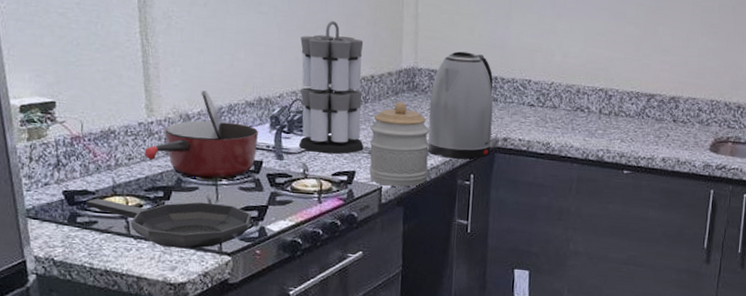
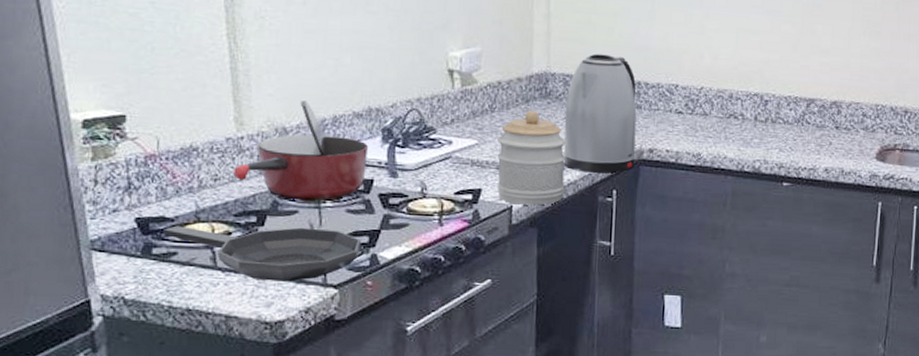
spice rack: present [299,21,364,154] -> none [416,21,491,170]

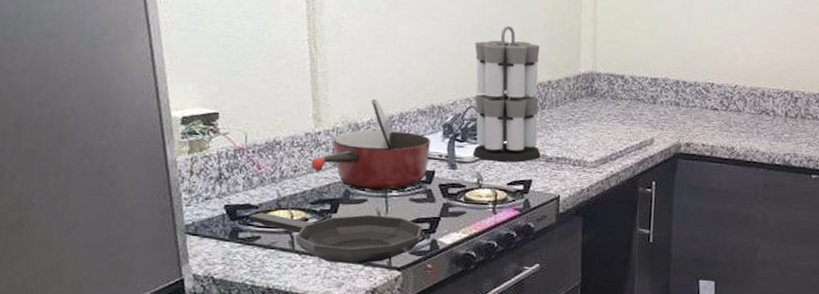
spice rack: none [416,21,491,170] -> present [473,26,541,162]
jar: present [497,110,566,206] -> none [546,107,609,196]
kettle: present [563,54,637,174] -> none [607,55,675,166]

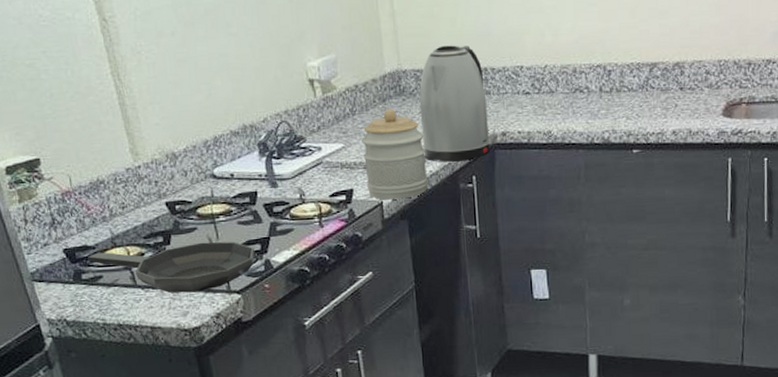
saucepan: present [311,99,431,191] -> none [137,126,250,219]
spice rack: present [473,26,541,162] -> none [276,32,358,175]
jar: none [546,107,609,196] -> present [361,109,428,200]
kettle: none [607,55,675,166] -> present [419,45,490,162]

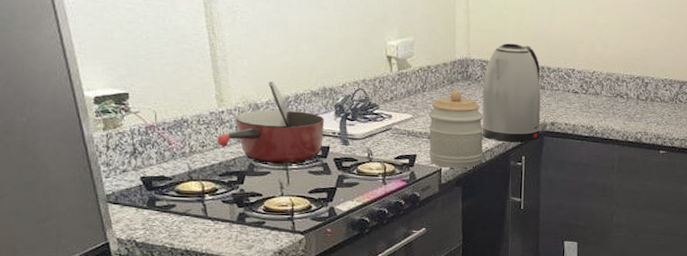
frying pan: present [87,241,256,293] -> none [163,183,322,229]
saucepan: none [137,126,250,219] -> present [217,81,325,164]

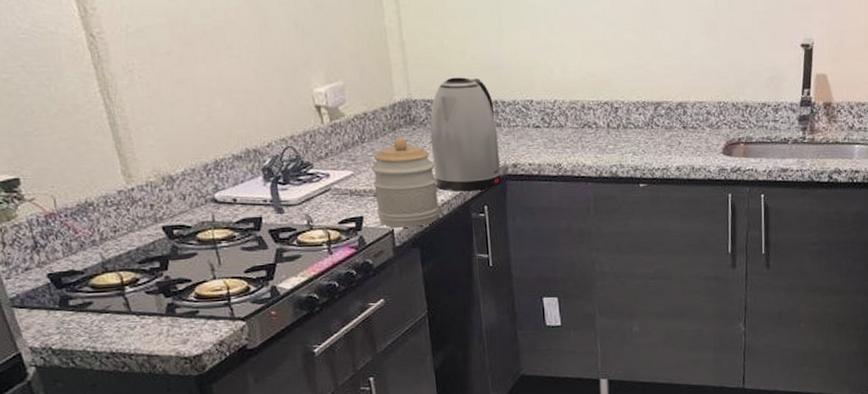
saucepan: present [217,81,325,164] -> none [130,148,254,244]

